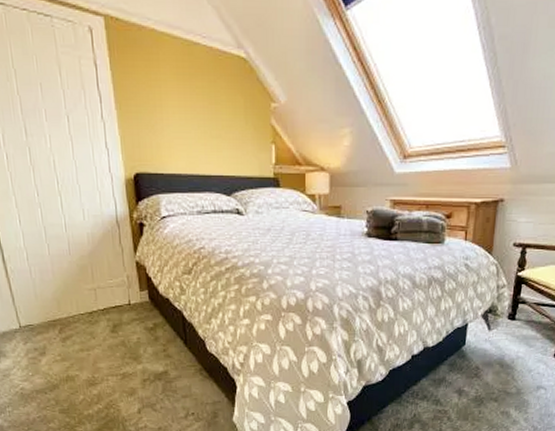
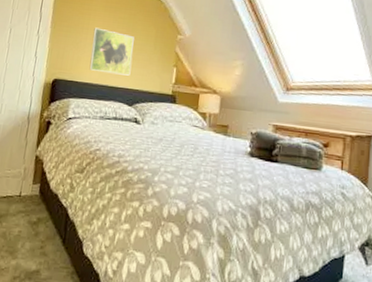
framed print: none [169,103,223,160] -> present [89,27,134,76]

